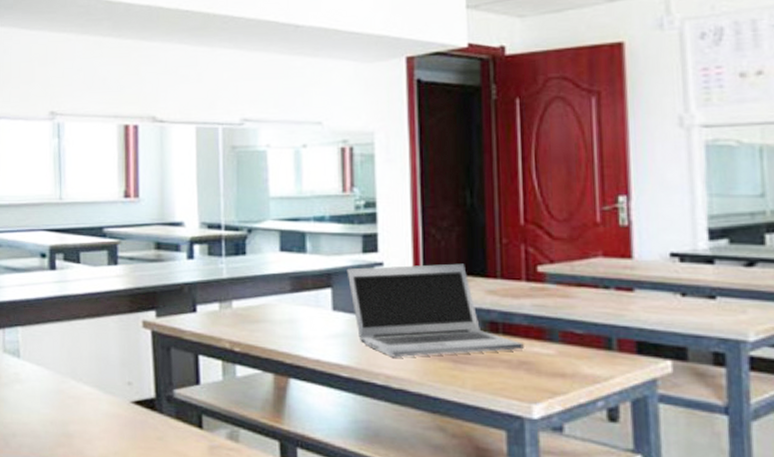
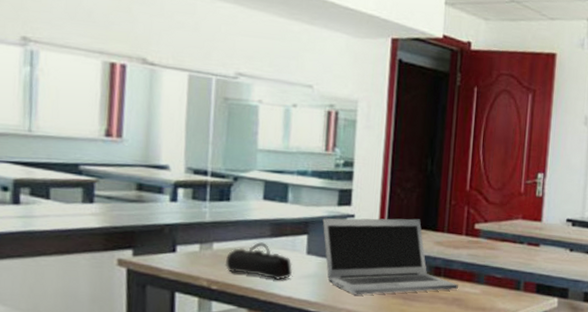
pencil case: none [246,298,318,340] -> present [225,242,292,280]

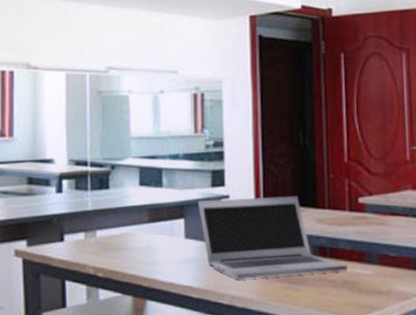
pencil case: present [225,242,292,280] -> none [108,228,172,266]

